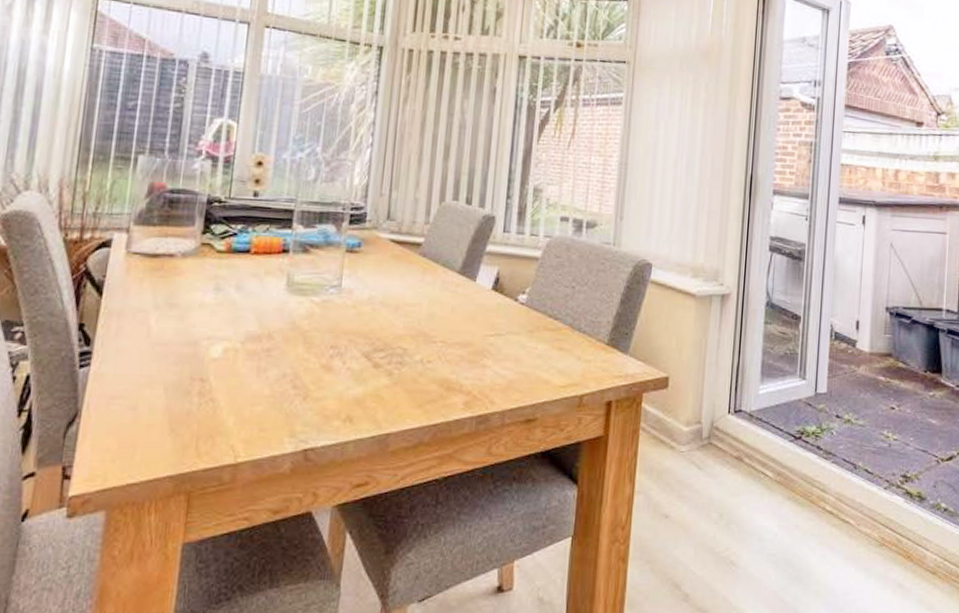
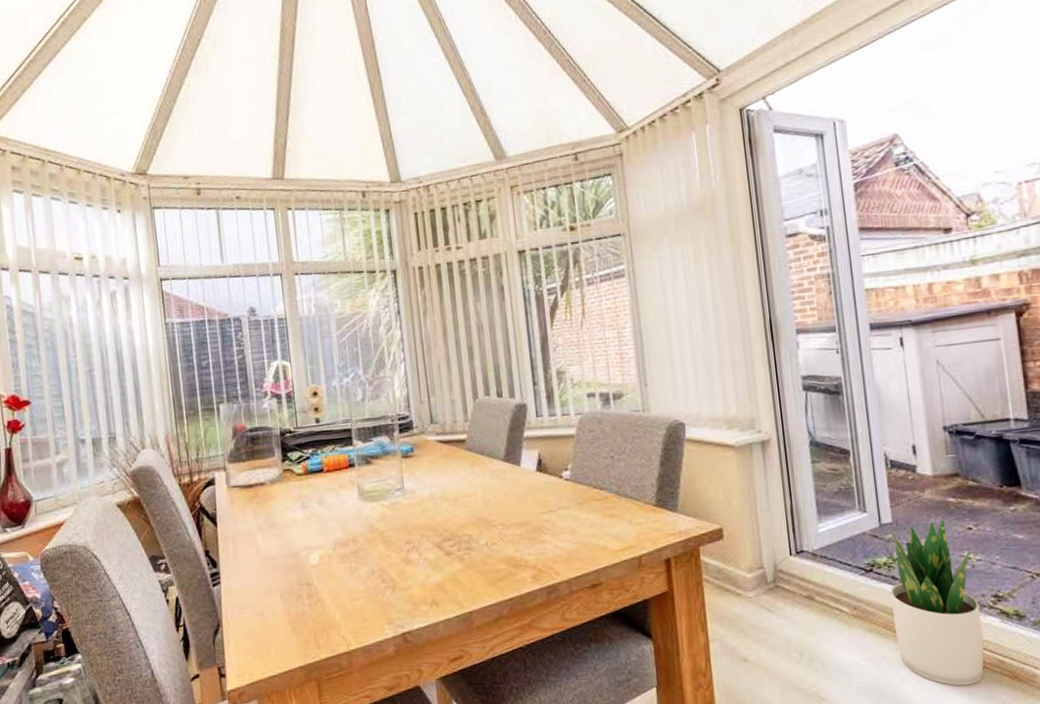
planter: none [811,395,890,562] -> present [890,519,984,686]

